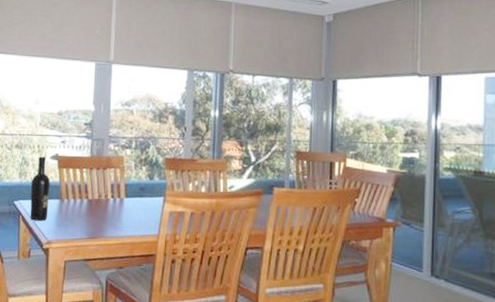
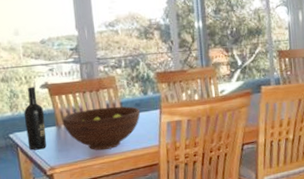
fruit bowl: none [66,186,144,231] -> present [62,106,141,150]

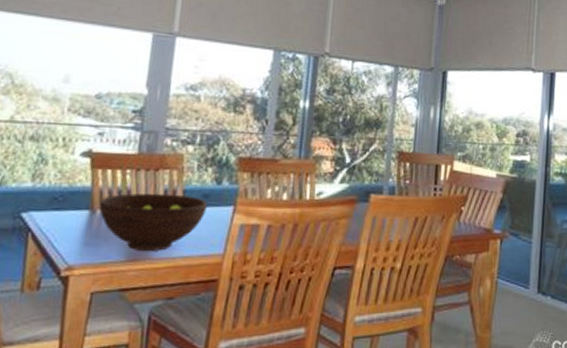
wine bottle: present [23,86,47,151] -> none [43,152,78,240]

